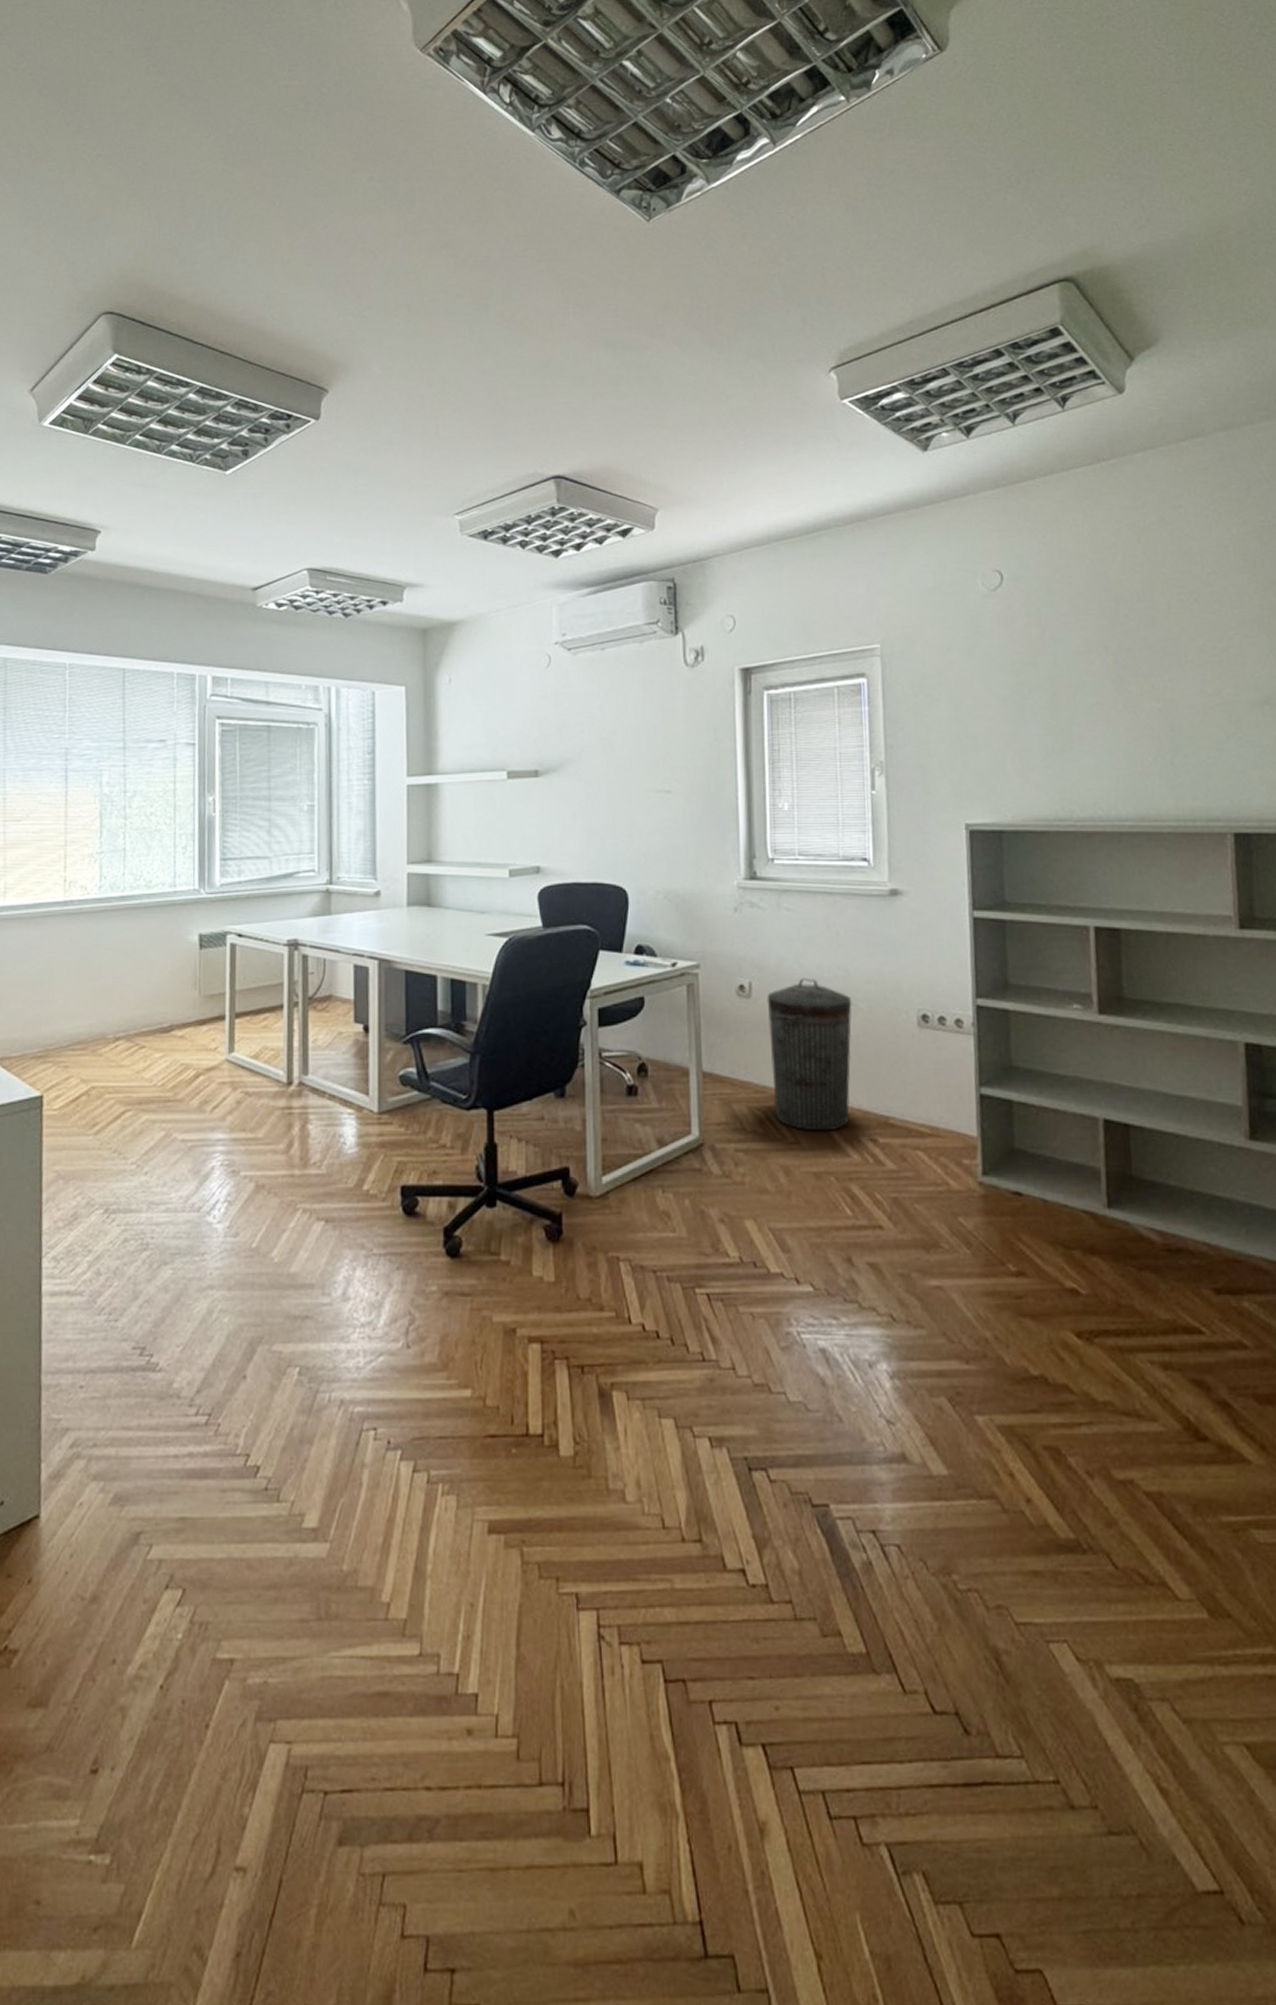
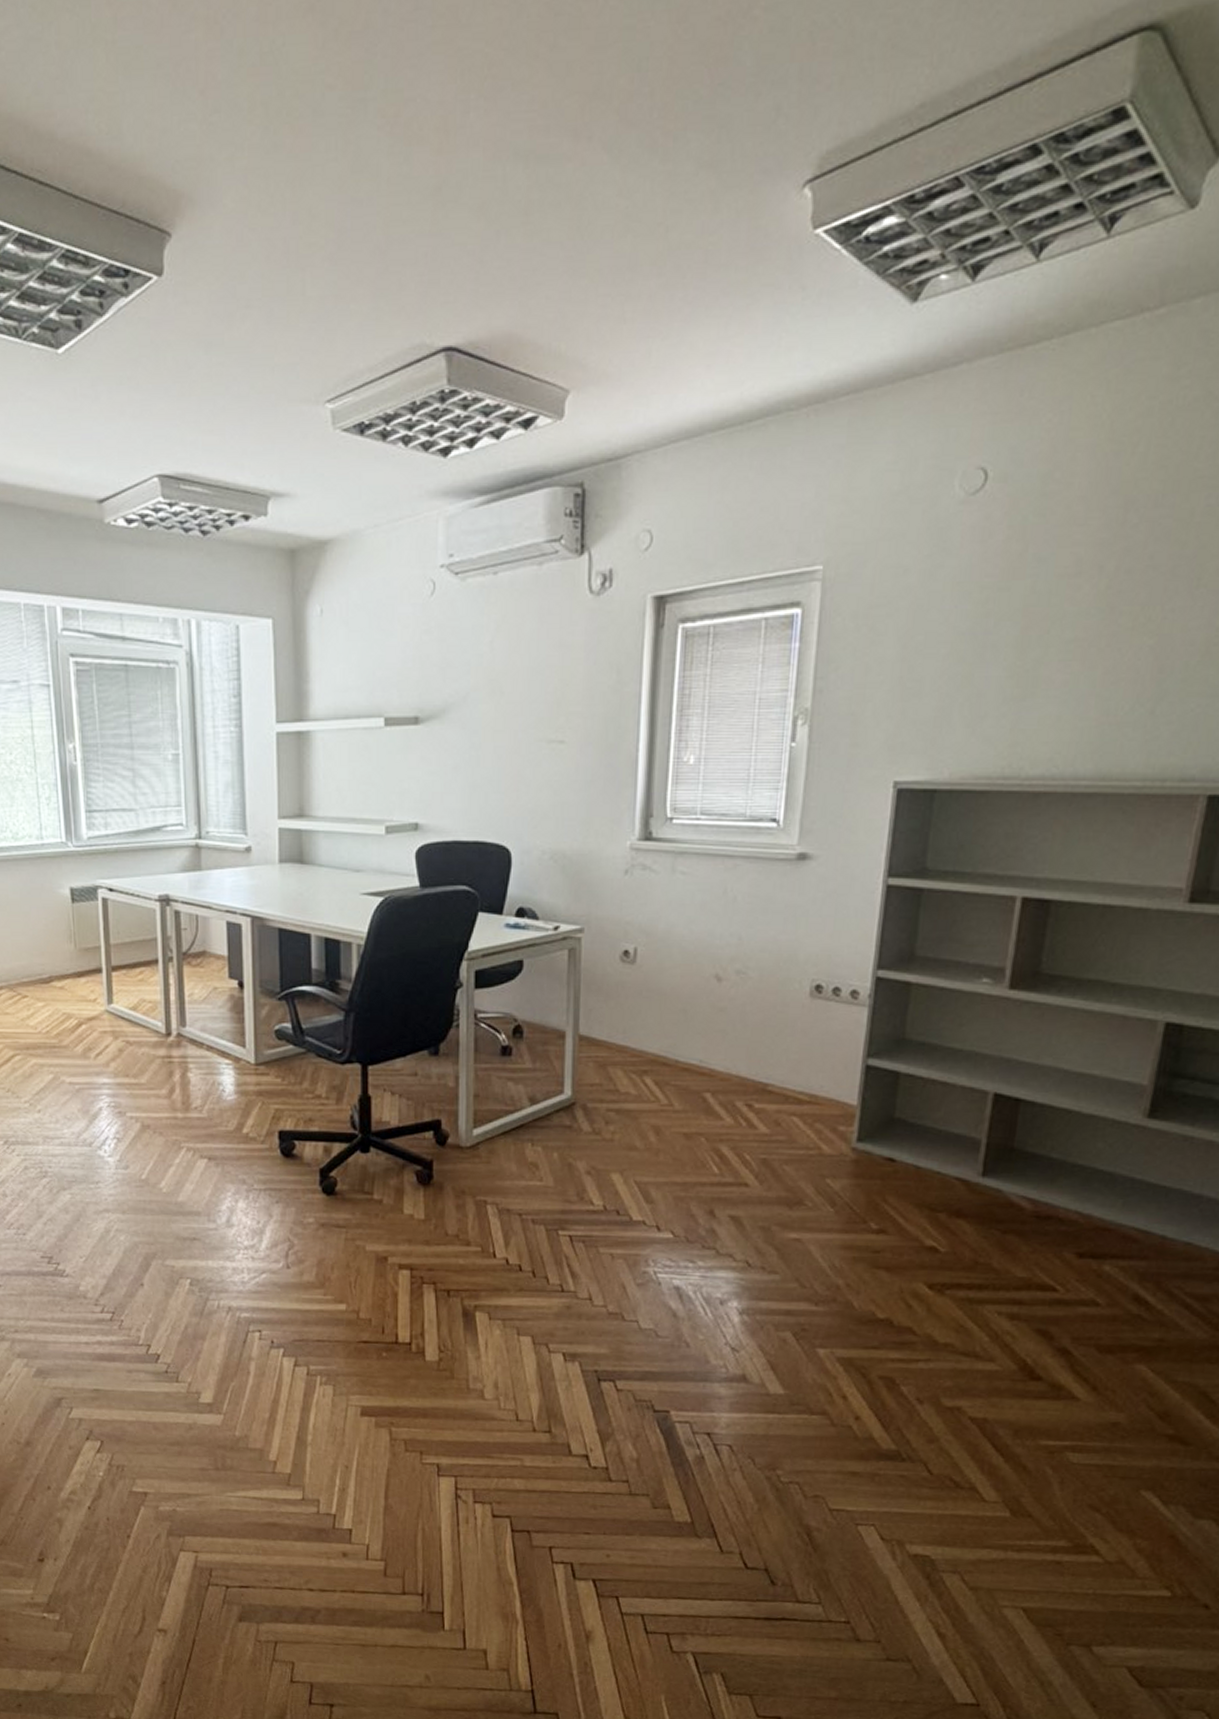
trash can: present [767,978,852,1131] -> none [649,944,743,1096]

